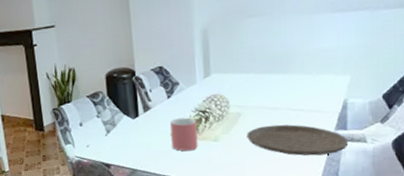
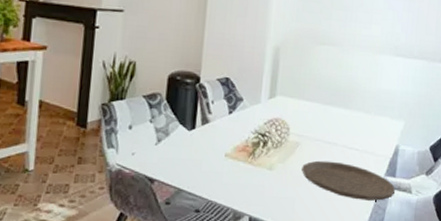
mug: present [170,117,198,152] -> none [225,137,254,177]

